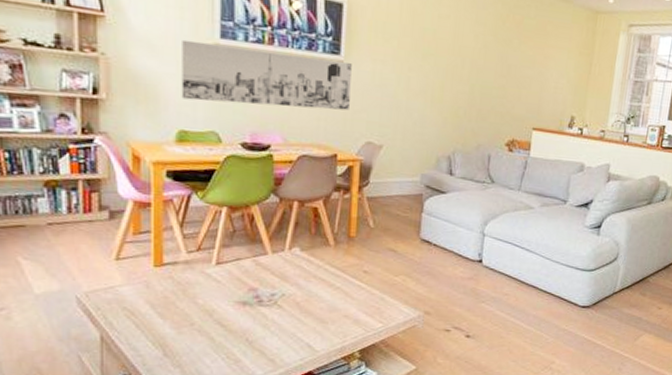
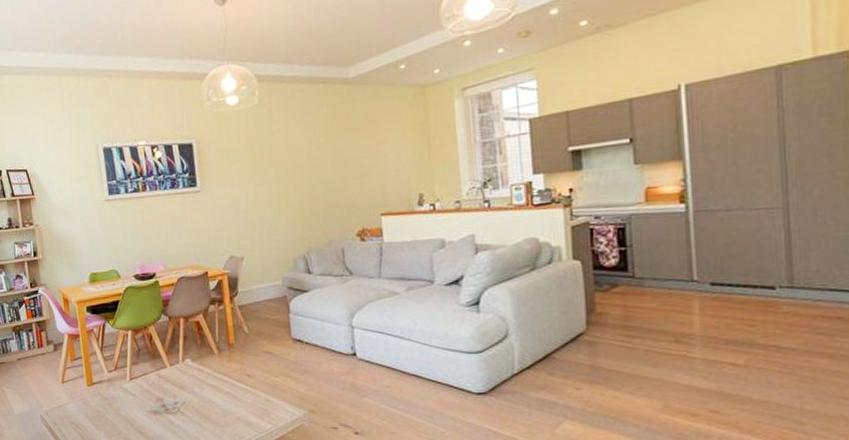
wall art: present [181,39,352,111] -> none [84,192,212,248]

